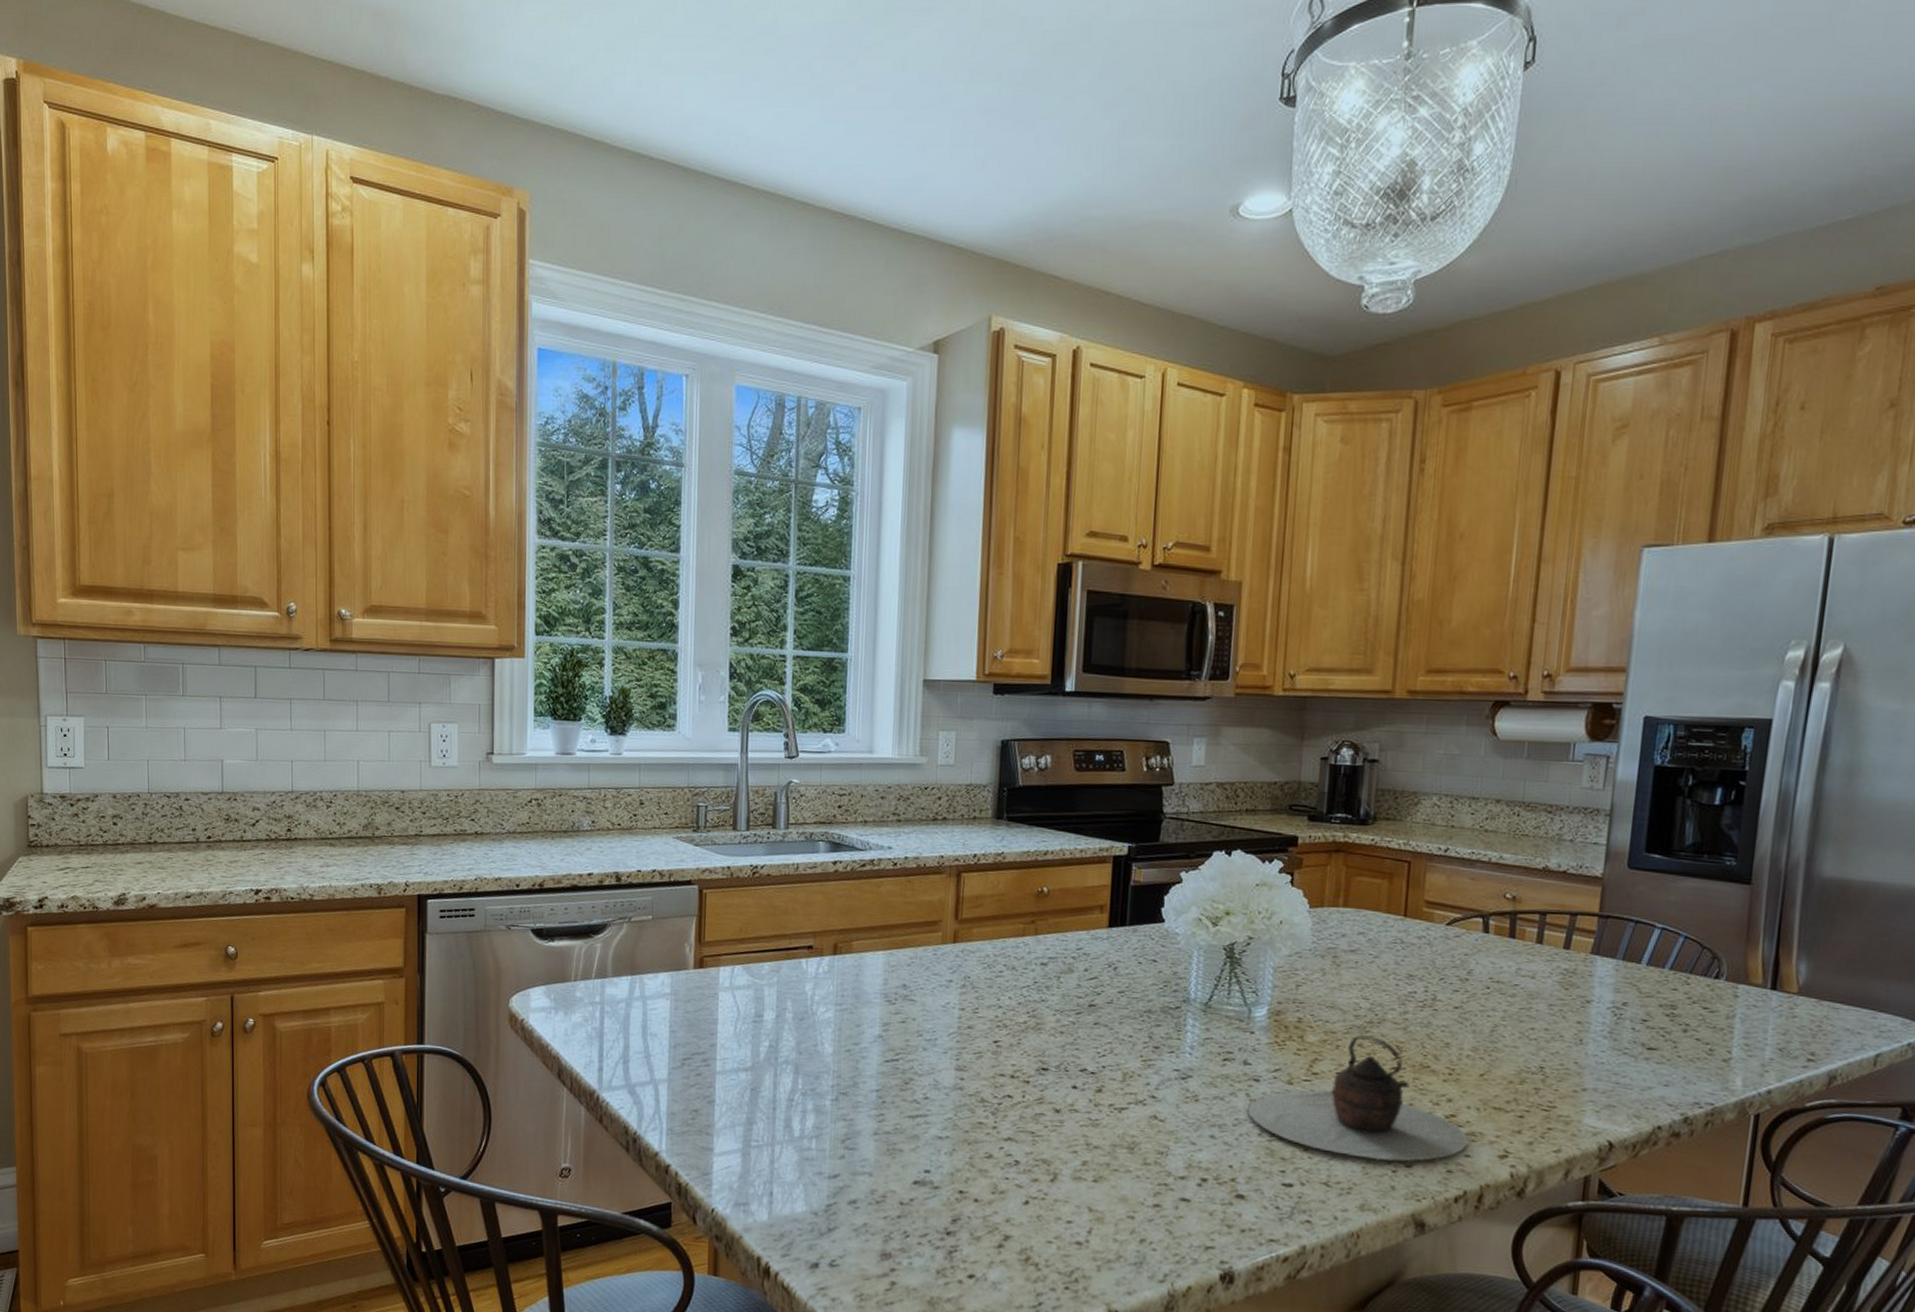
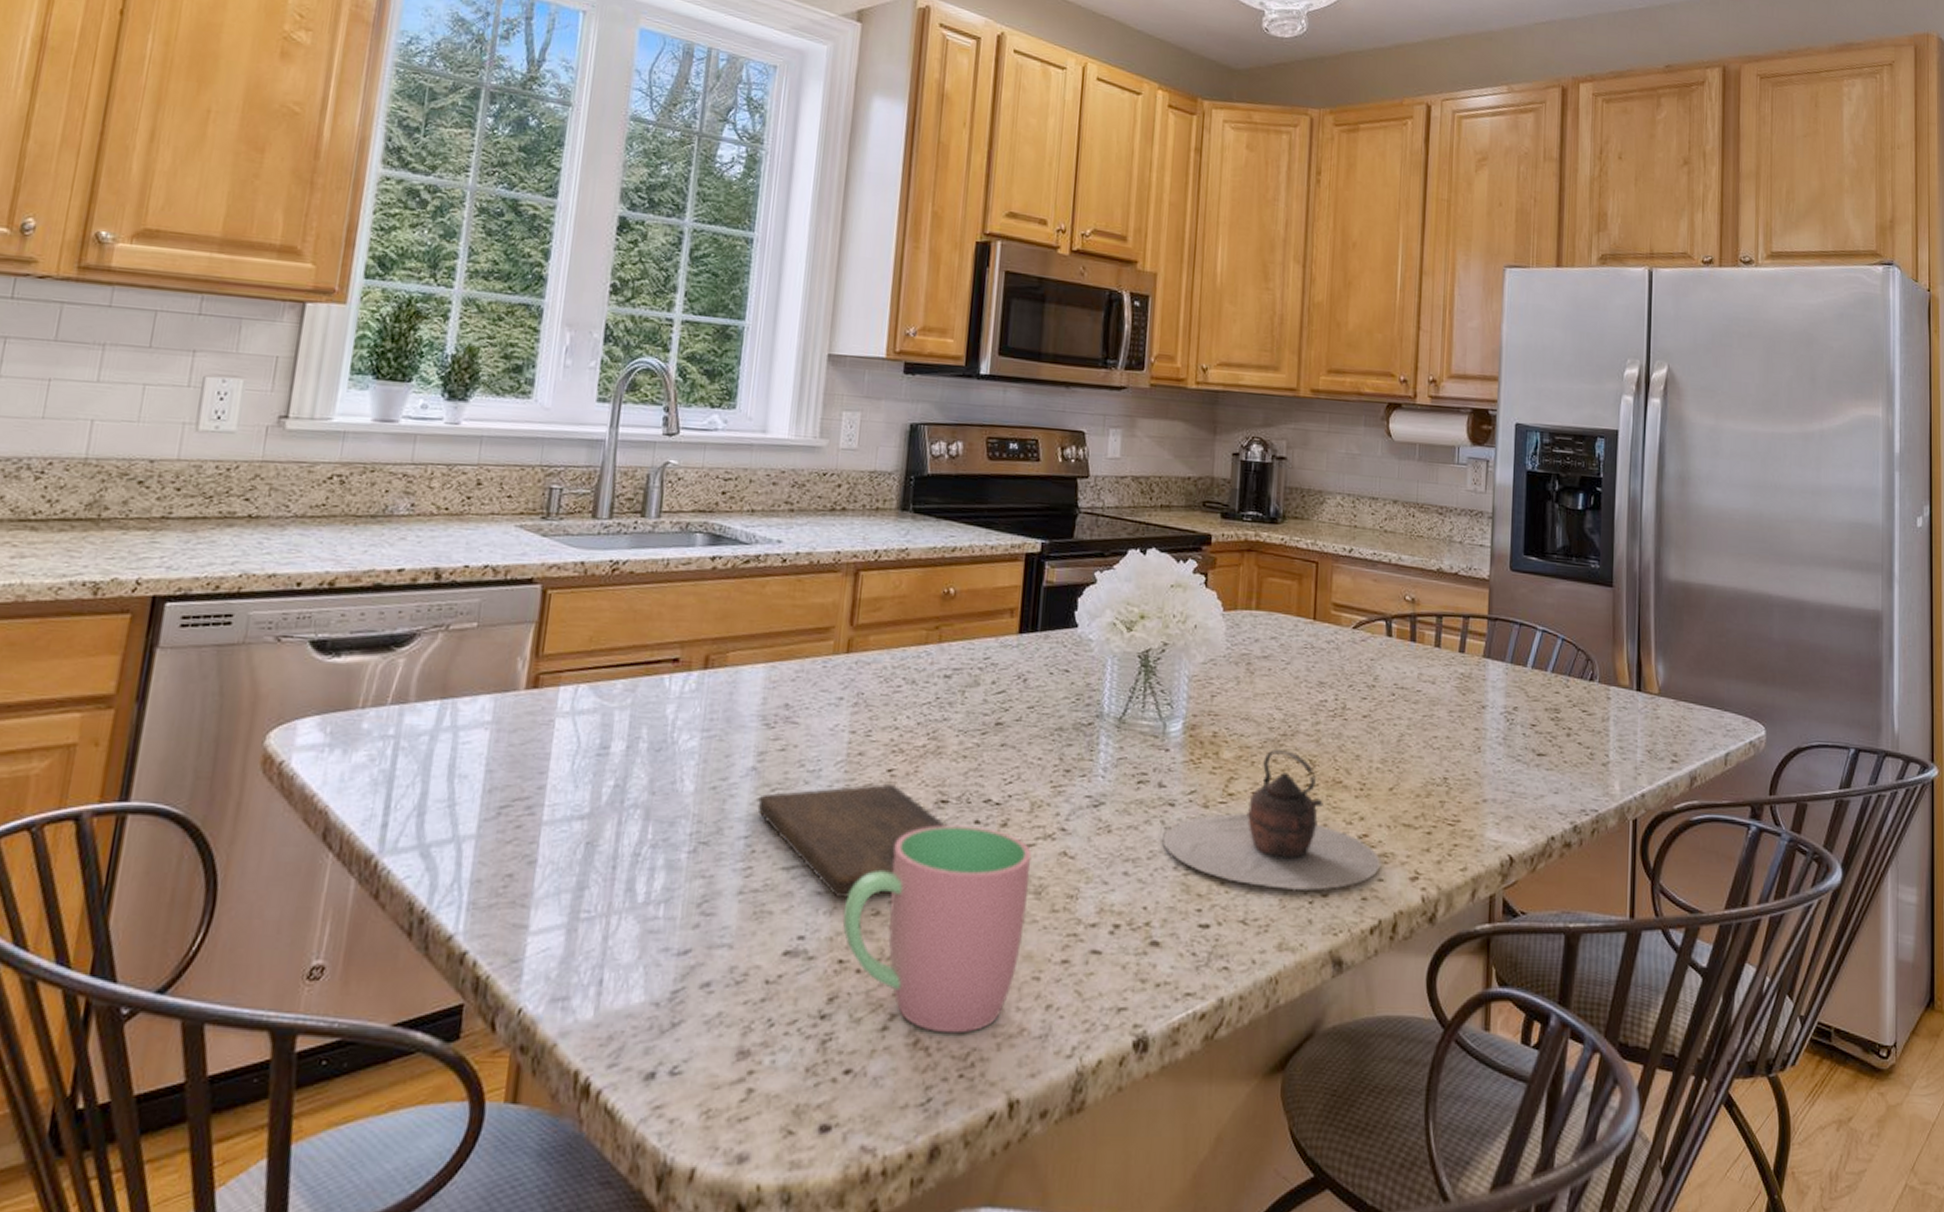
cutting board: none [885,1052,1047,1142] -> present [757,783,947,897]
cup: none [961,1088,1125,1255] -> present [842,824,1032,1034]

